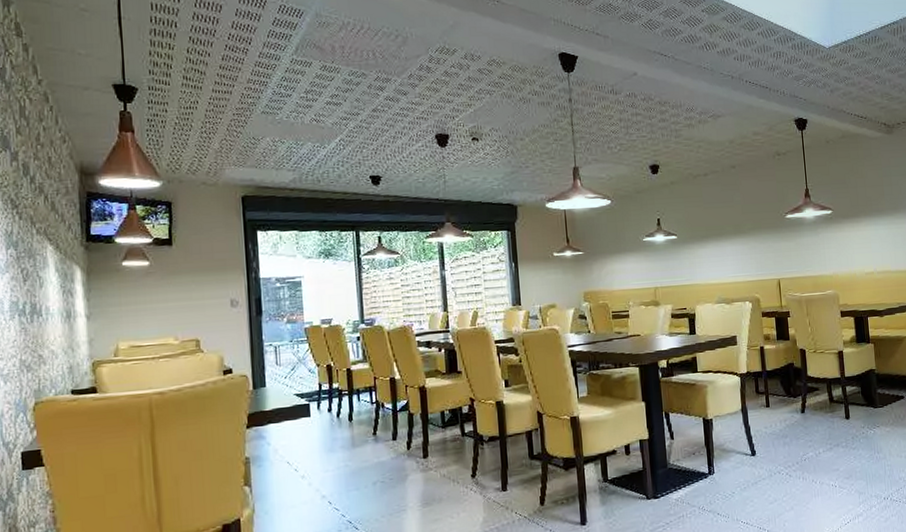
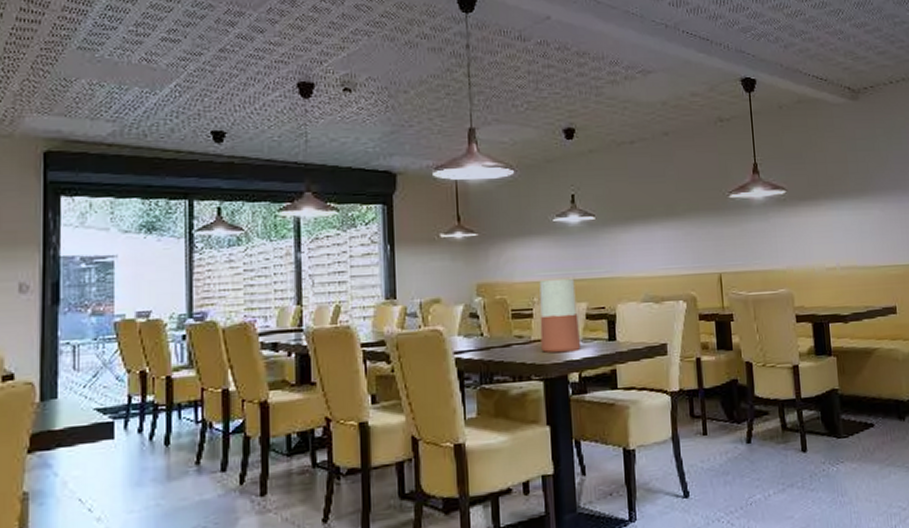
vase: none [633,286,668,346] -> present [539,279,581,354]

